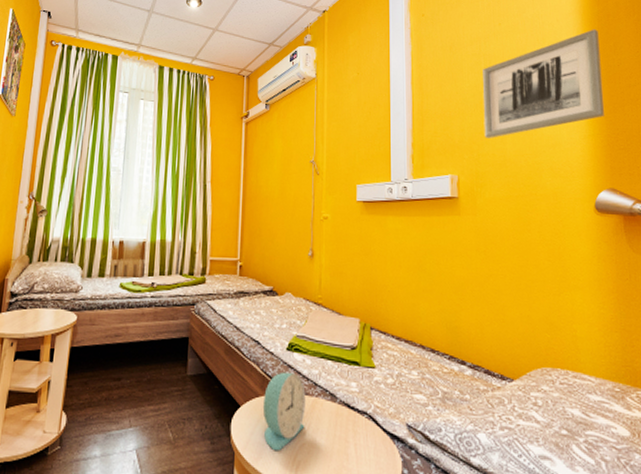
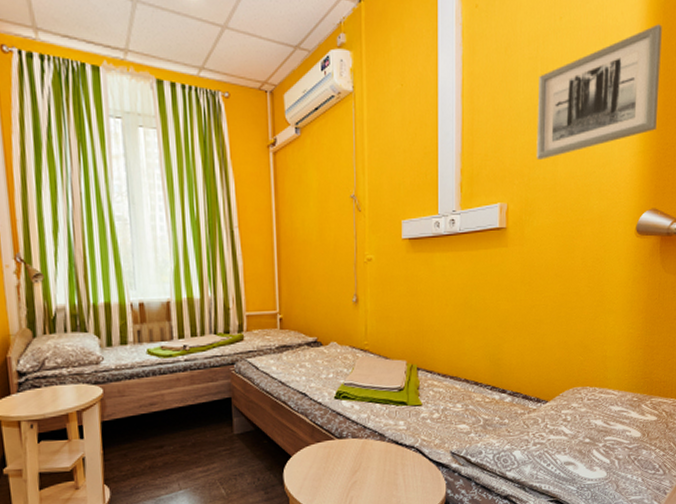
alarm clock: present [262,372,306,451] -> none [313,419,356,492]

